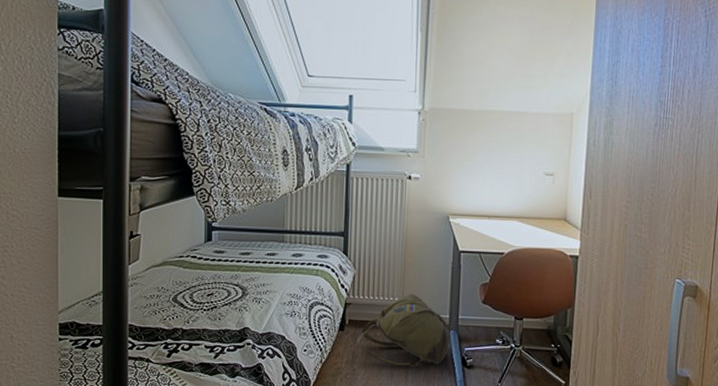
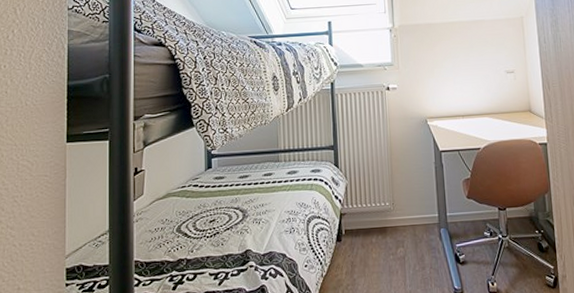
backpack: present [356,293,450,368] -> none [354,196,442,271]

